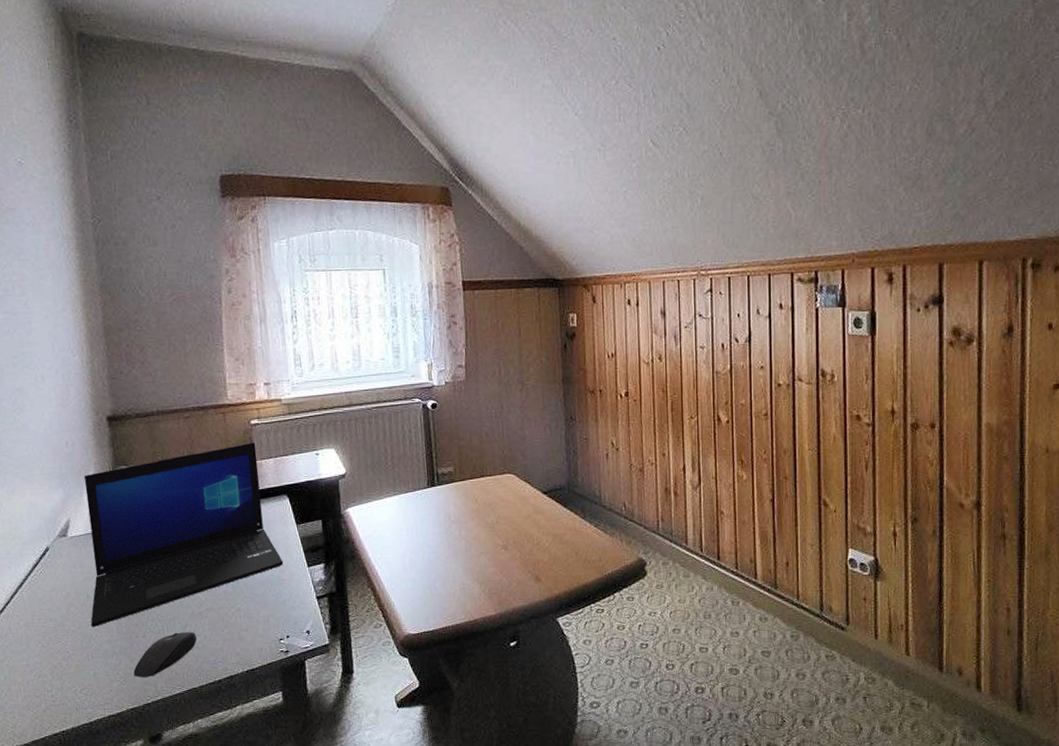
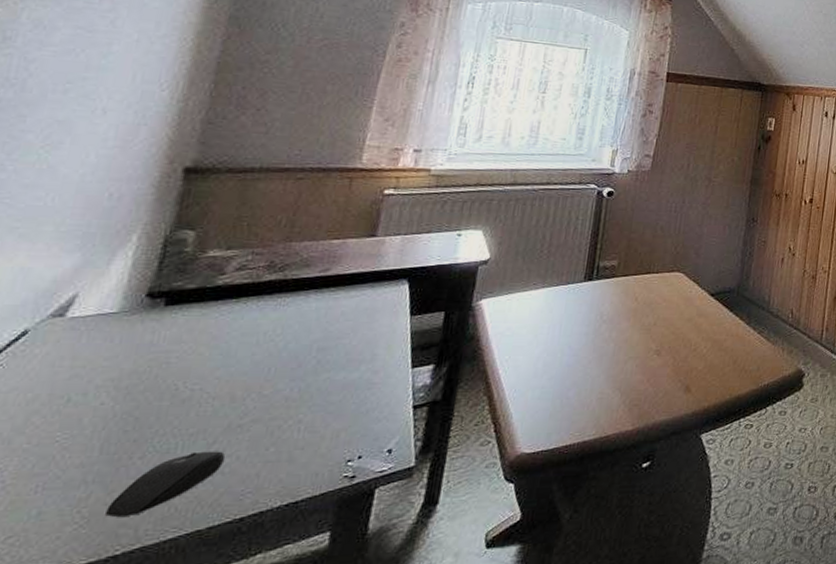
laptop: present [83,442,284,627] -> none [59,215,384,444]

